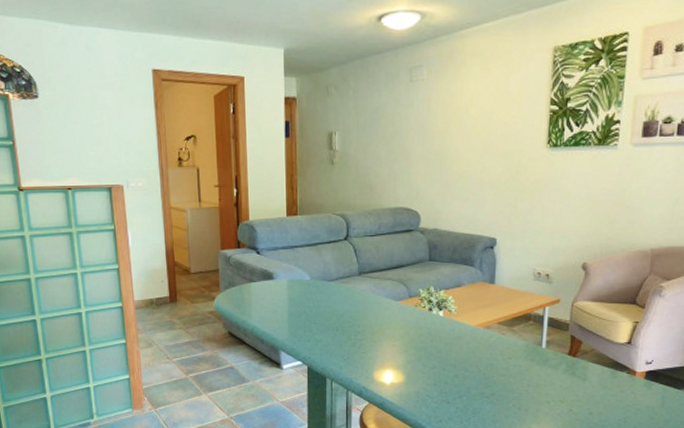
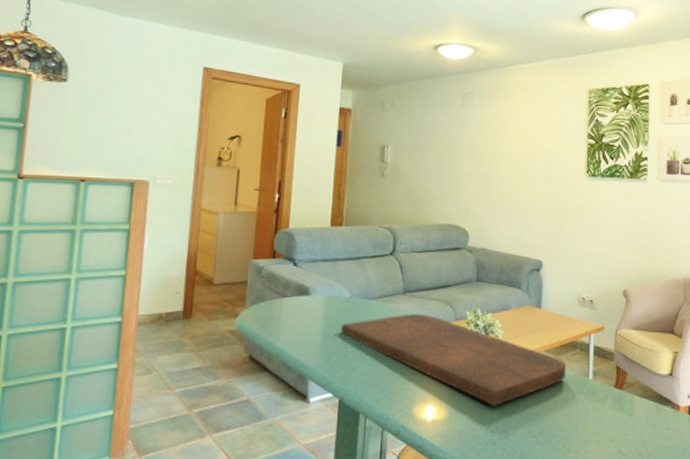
cutting board: none [304,293,519,372] -> present [340,314,566,407]

